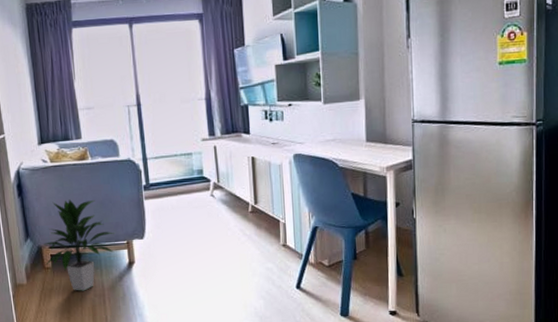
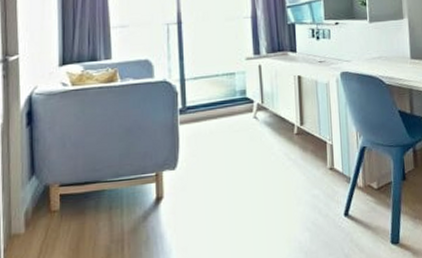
indoor plant: present [43,199,115,291] -> none [52,127,143,238]

